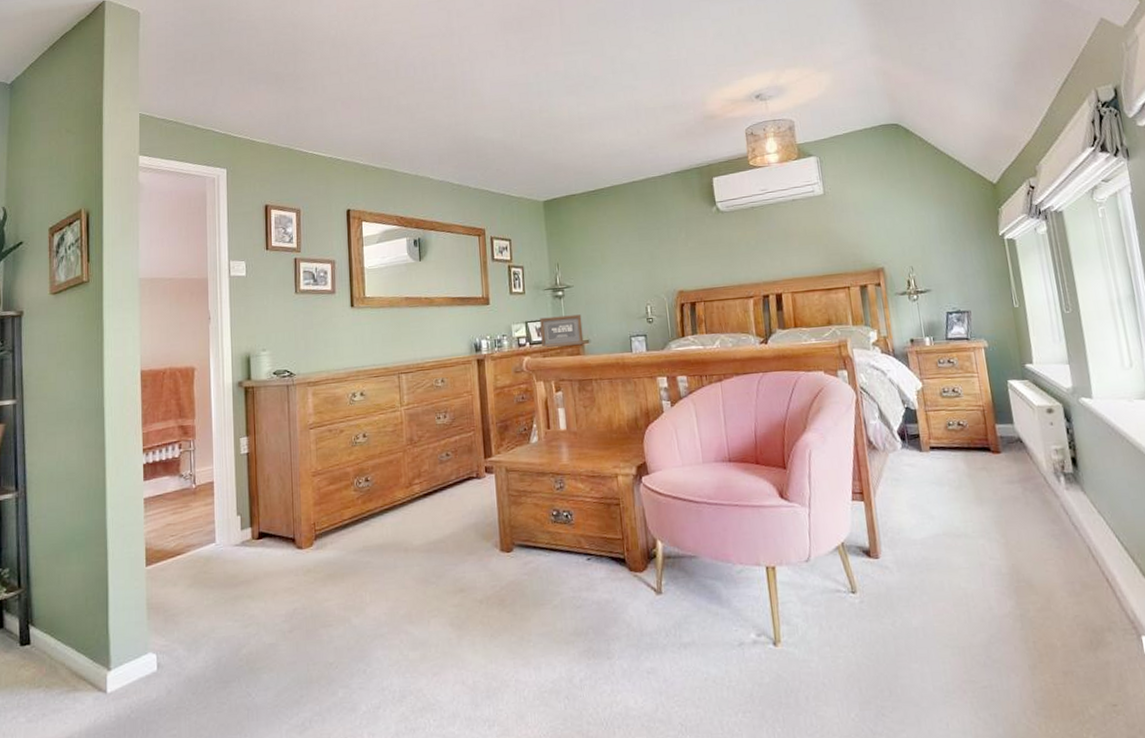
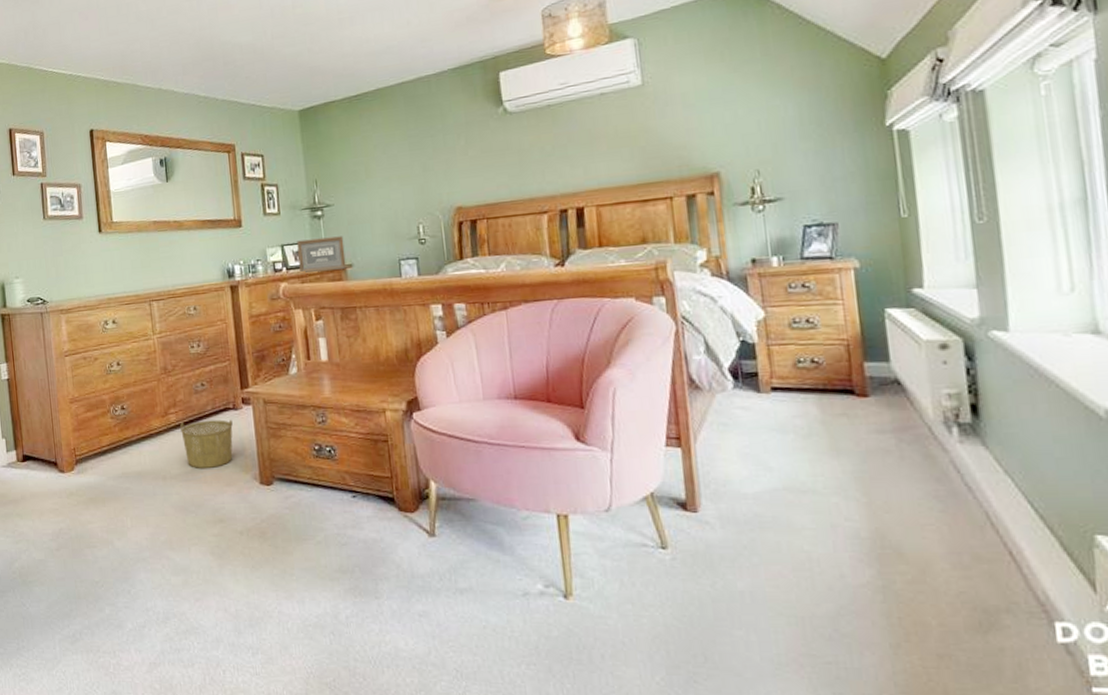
basket: none [424,488,476,538] -> present [180,419,233,468]

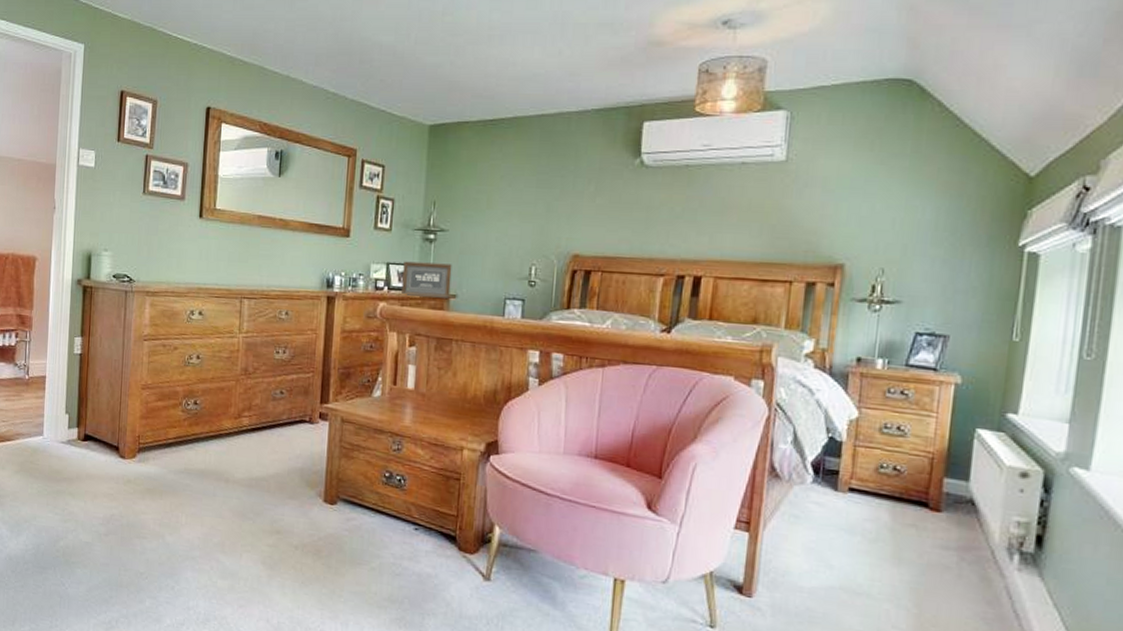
basket: present [180,419,233,468] -> none [251,426,306,479]

